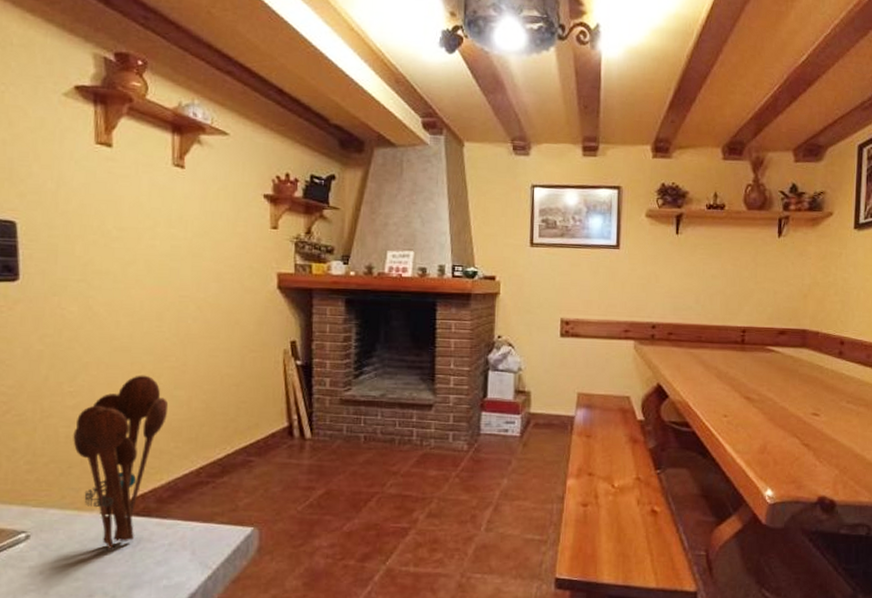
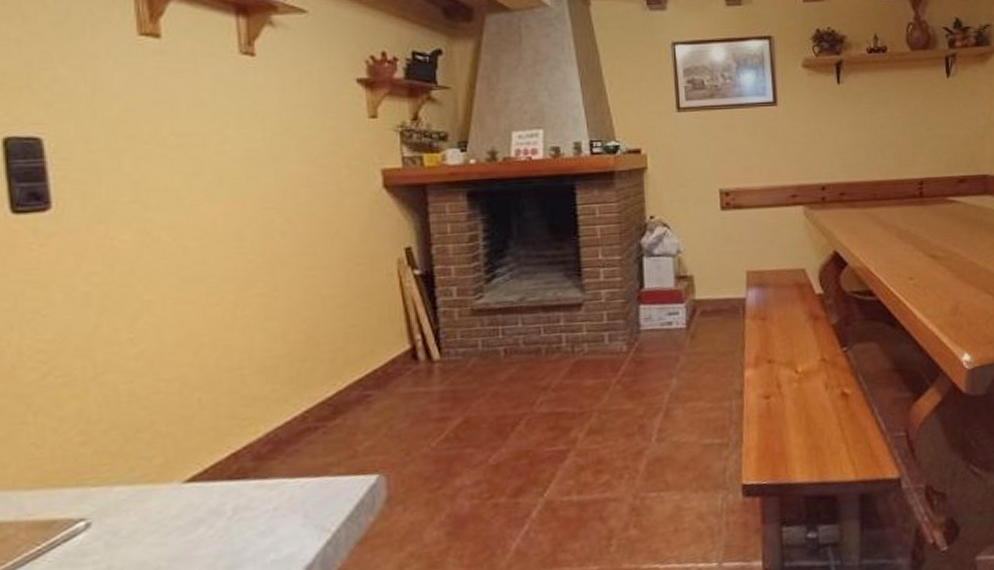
utensil holder: present [73,375,169,549] -> none [138,307,259,526]

